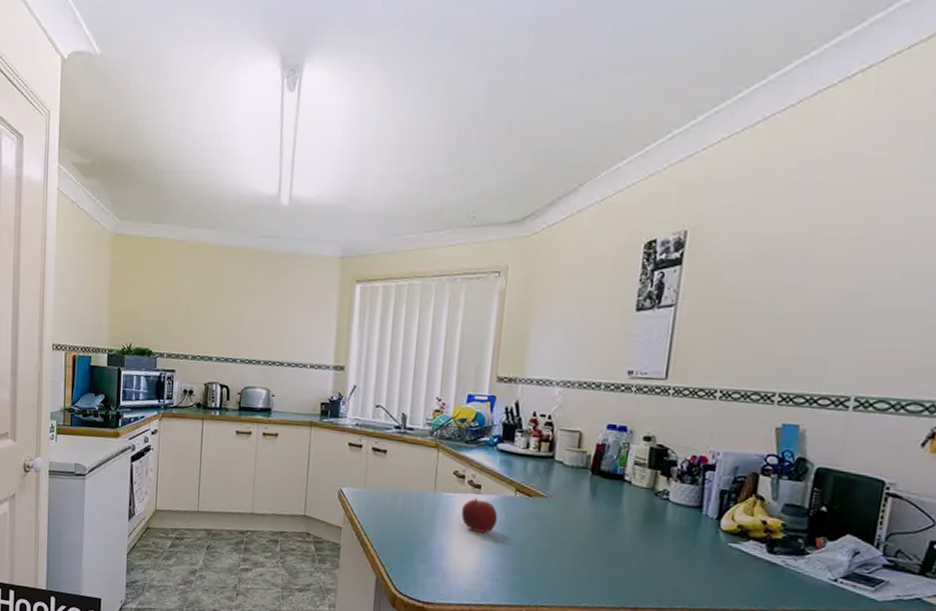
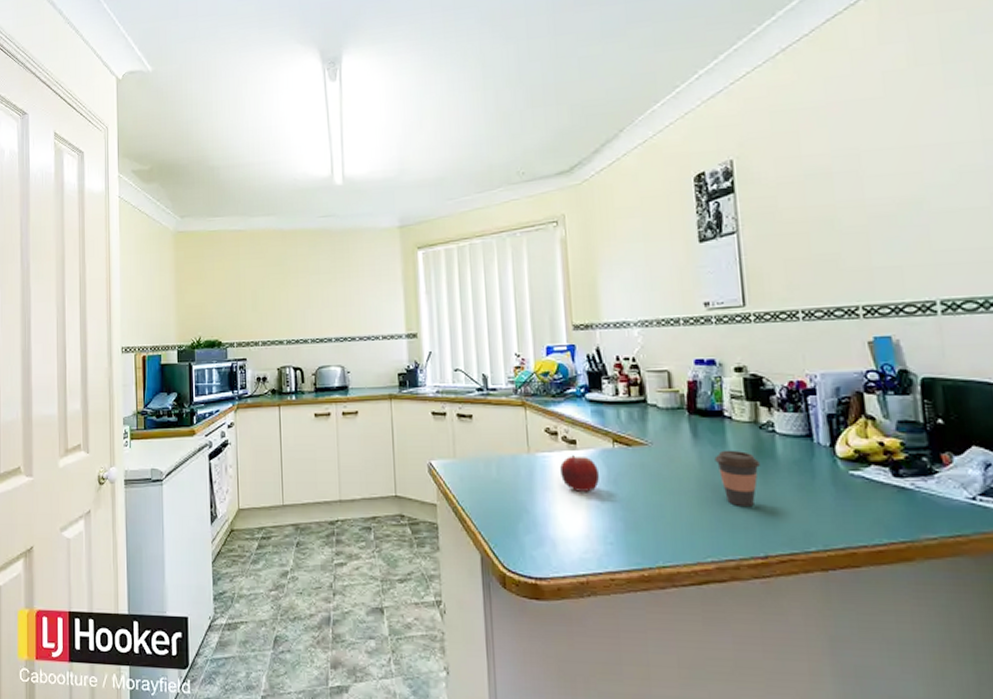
coffee cup: none [607,510,649,564] -> present [714,450,761,508]

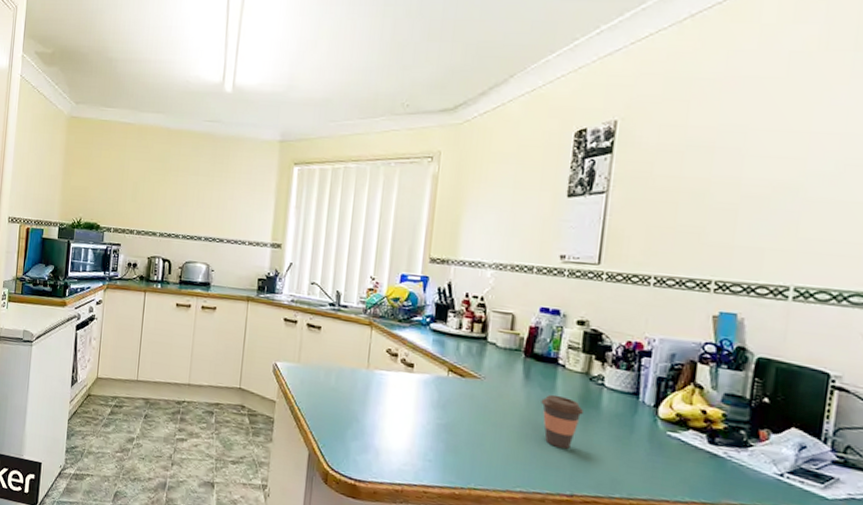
fruit: present [560,455,600,492] -> none [394,377,431,412]

